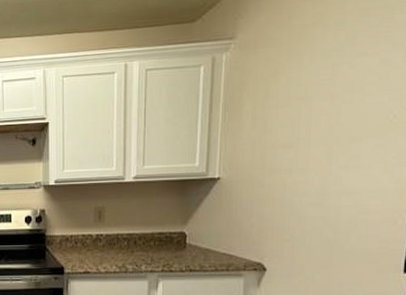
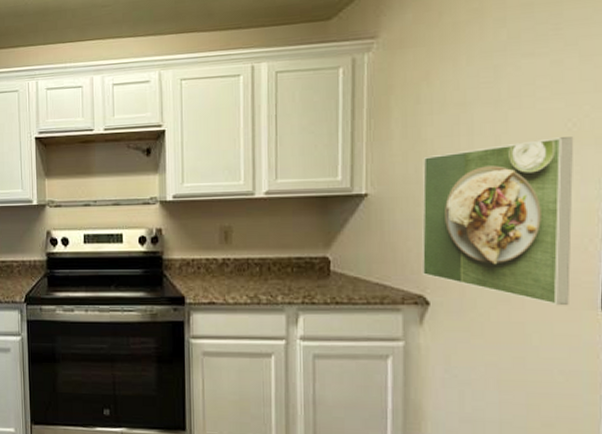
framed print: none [261,127,394,270] -> present [421,137,574,306]

